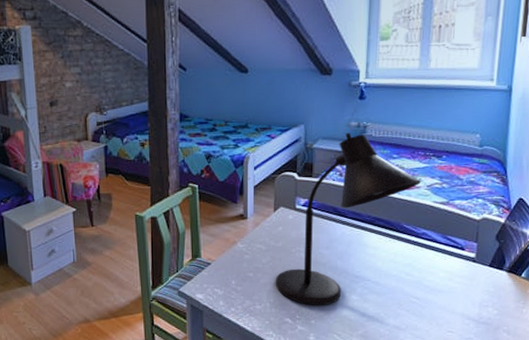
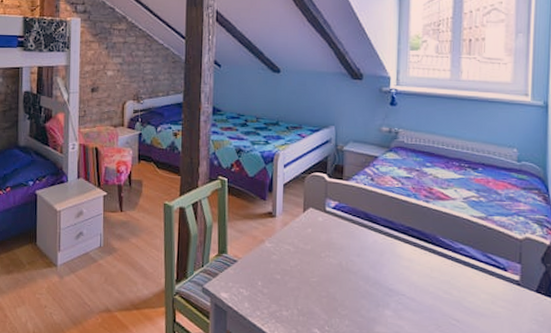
desk lamp: present [276,133,422,306] -> none [304,137,458,319]

